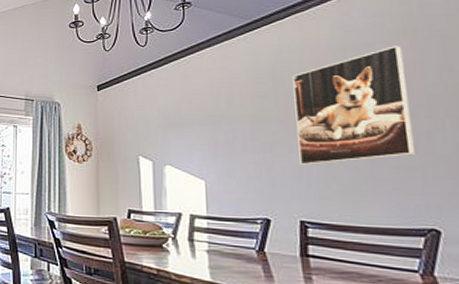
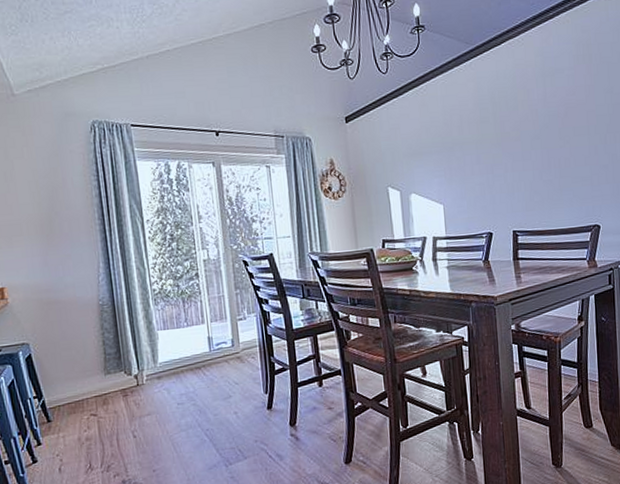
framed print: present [292,45,415,165] -> none [507,71,587,183]

